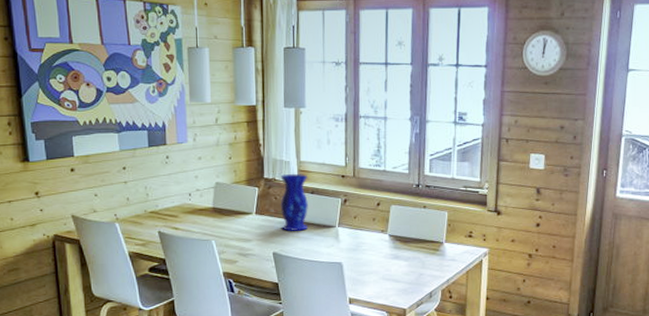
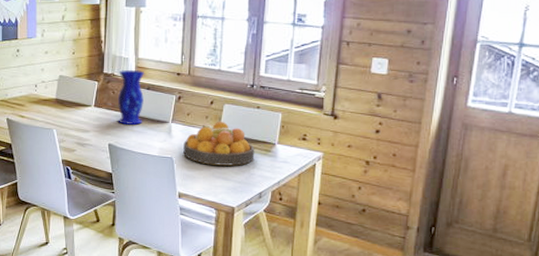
fruit bowl: none [352,222,424,268] -> present [183,121,255,166]

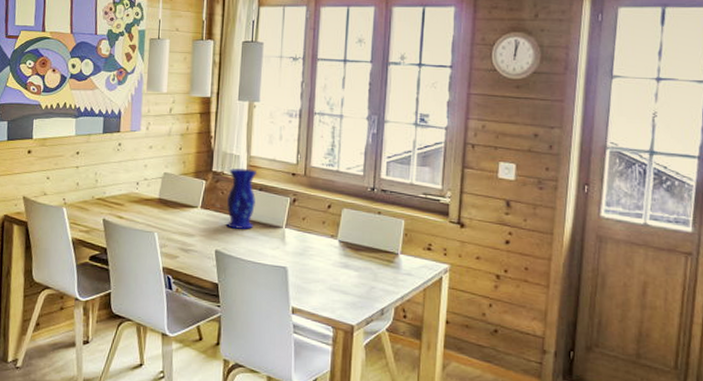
fruit bowl: present [183,121,255,166] -> none [298,227,376,278]

